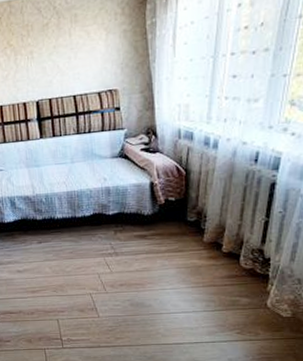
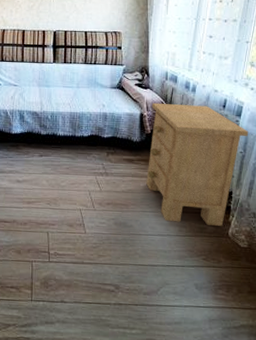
nightstand: none [163,163,290,297] -> present [146,102,249,226]

